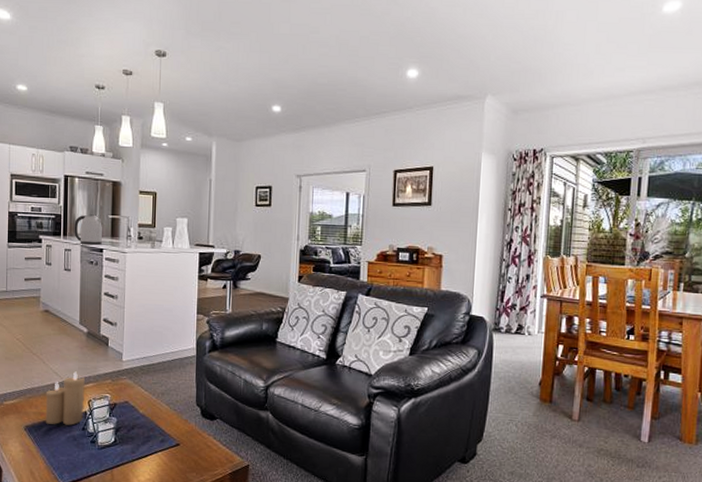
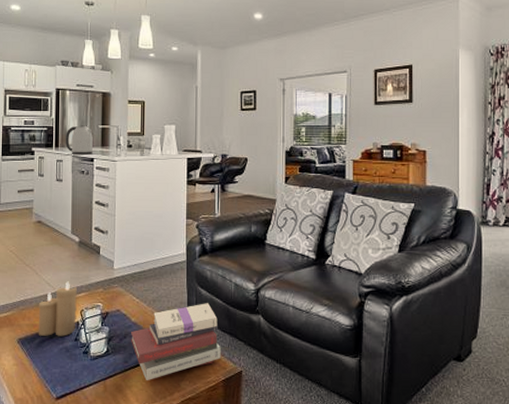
books: none [138,398,229,472] -> present [130,303,221,381]

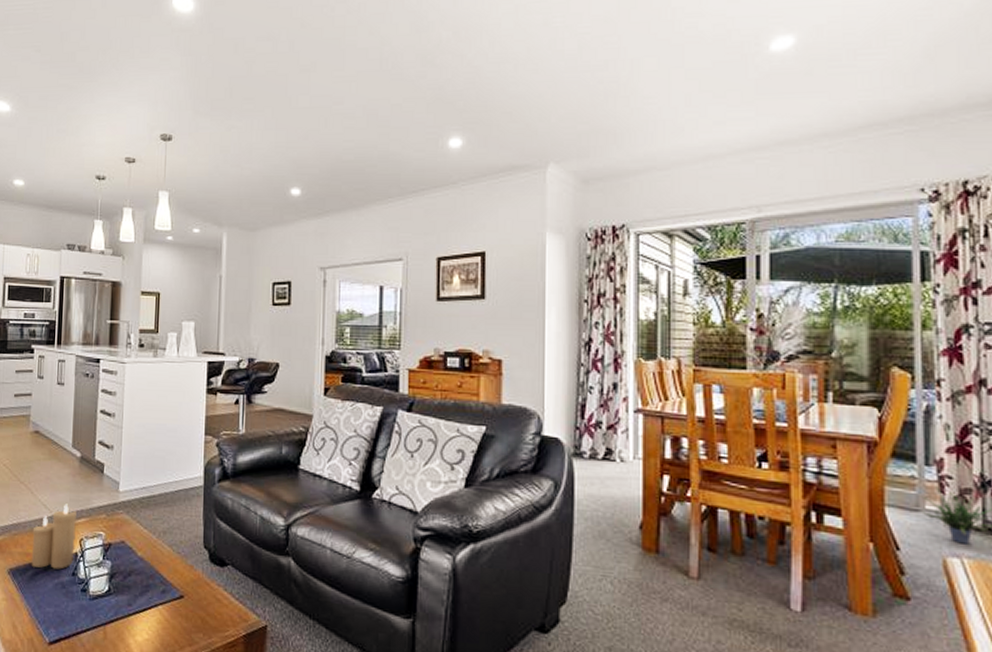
kettle: present [65,125,93,156] -> none [69,320,100,355]
books: present [130,303,221,381] -> none [135,538,242,630]

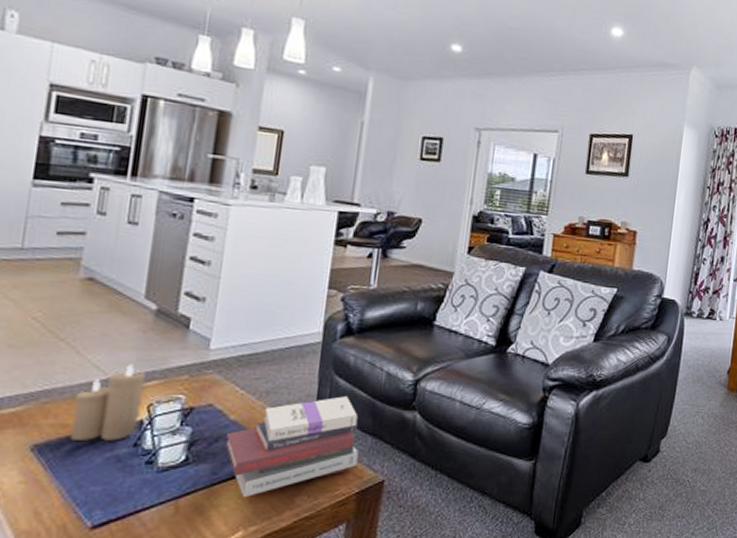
books: none [135,538,242,630] -> present [224,396,359,498]

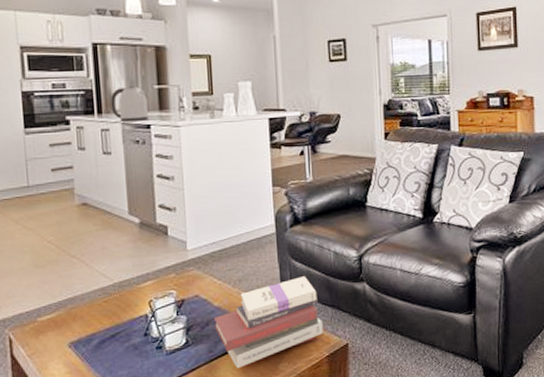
candle: present [69,364,146,441] -> none [92,269,144,336]
kettle: none [149,150,197,193] -> present [110,86,148,123]

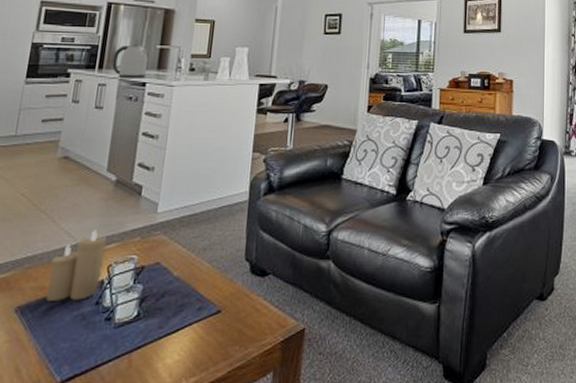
candle: none [92,269,144,336] -> present [45,230,106,301]
books: present [213,276,323,369] -> none [169,249,282,350]

